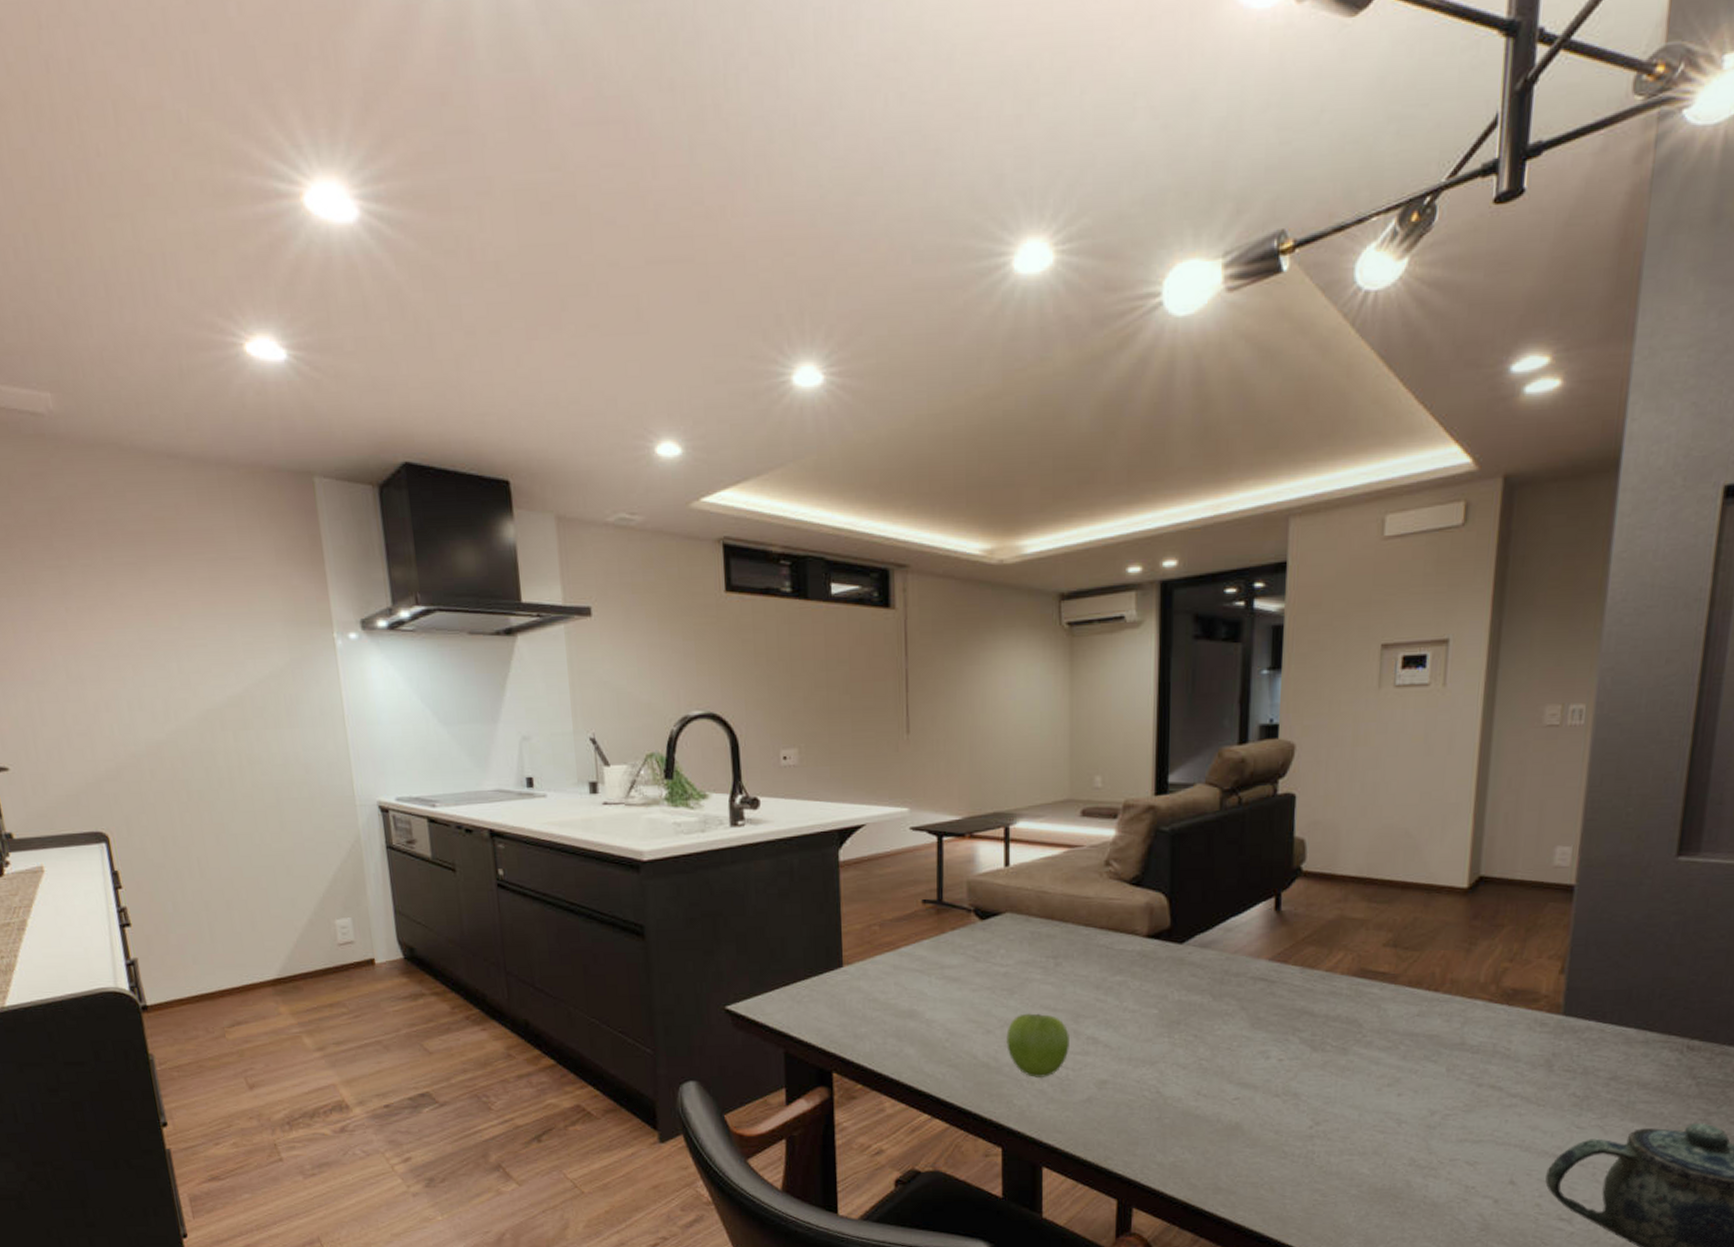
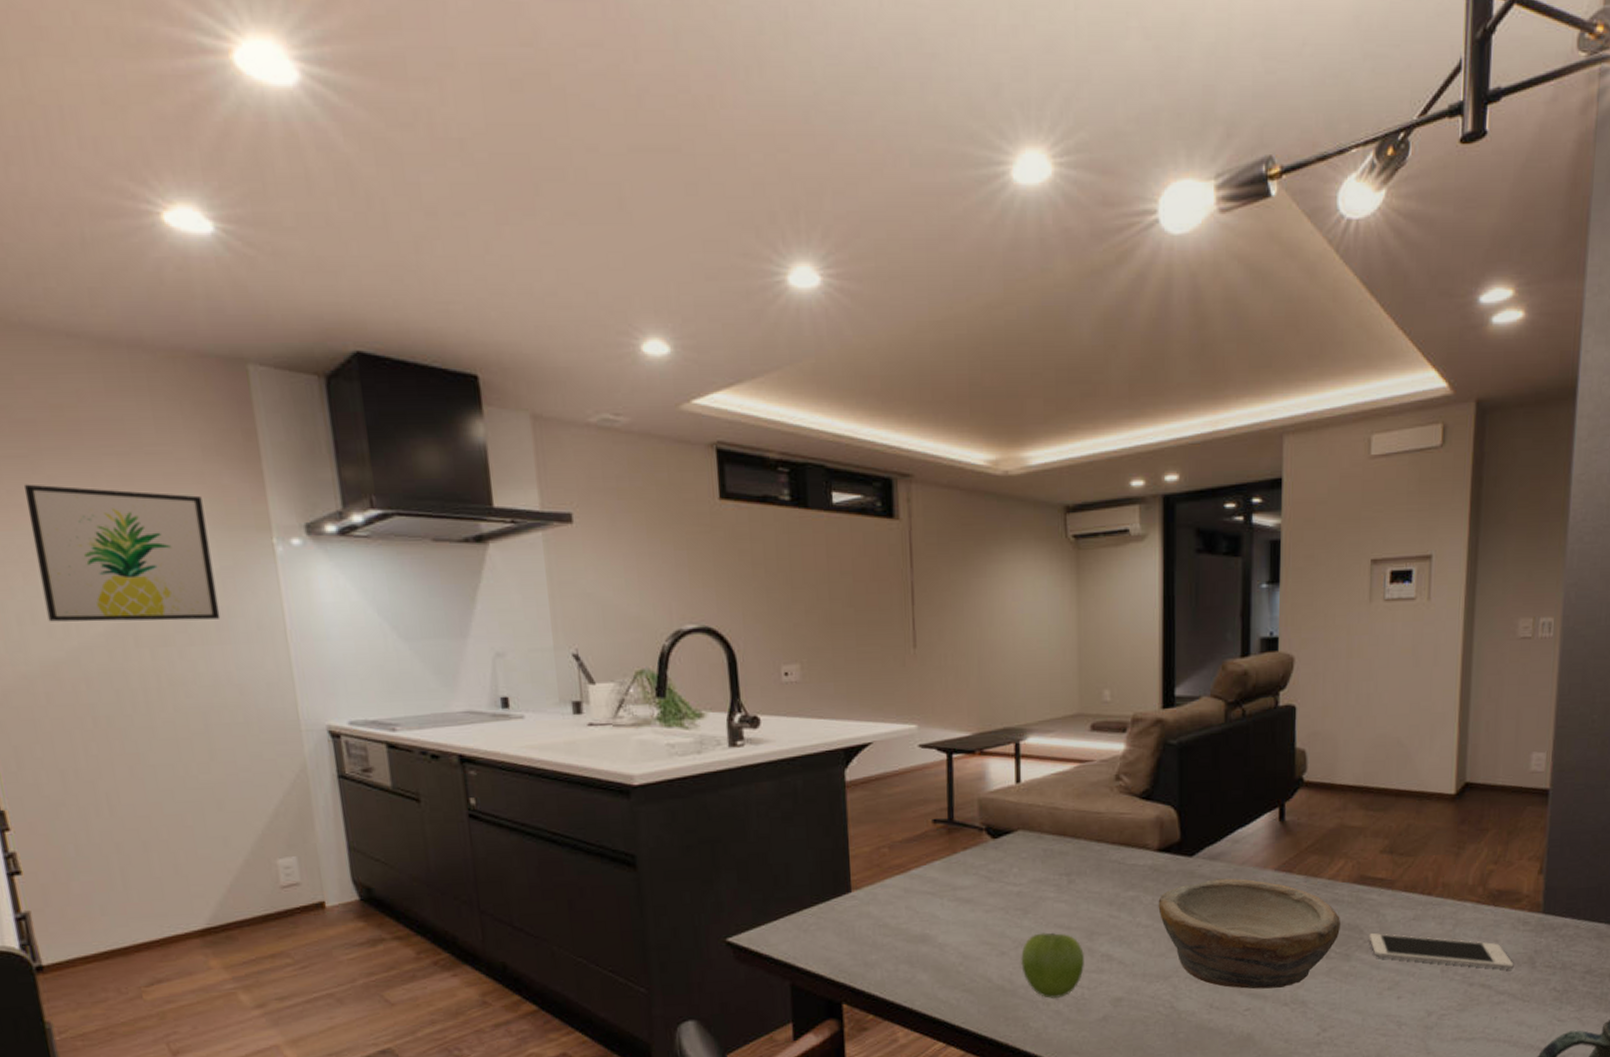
wall art: none [133,587,290,708] -> present [24,484,221,622]
bowl: none [1146,966,1338,1079] -> present [1158,878,1340,989]
cell phone: none [1368,1028,1529,1072] -> present [1369,933,1514,970]

